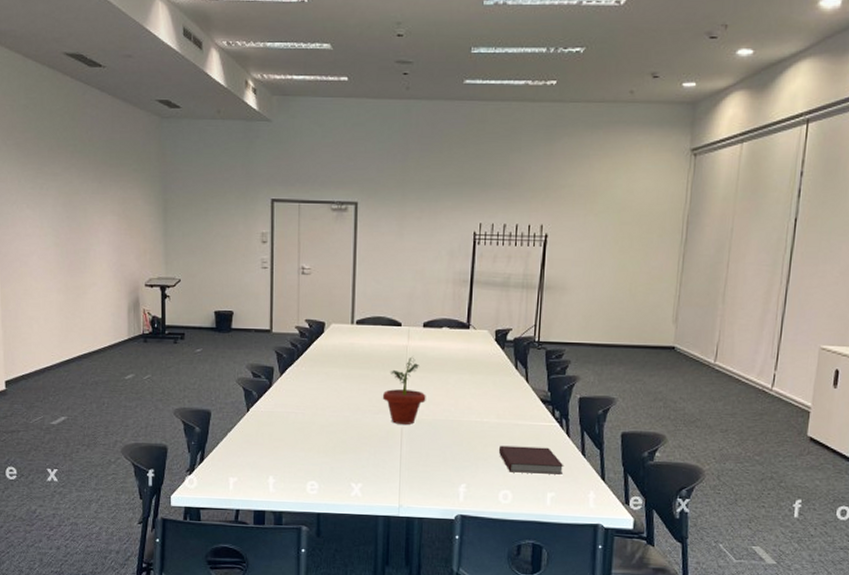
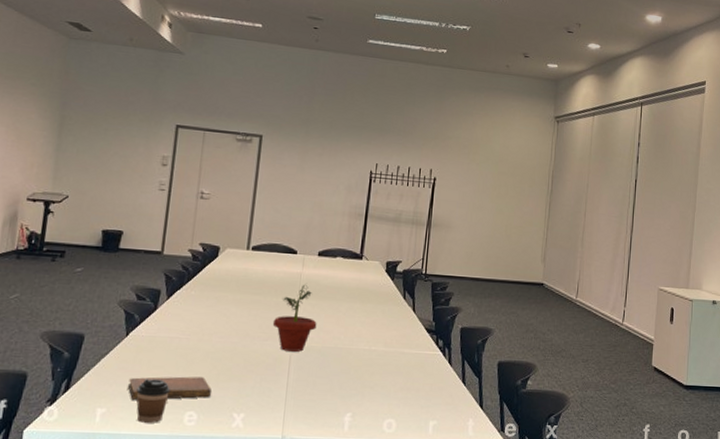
notebook: none [253,449,329,470] -> present [127,376,211,400]
coffee cup: none [262,451,291,491] -> present [136,379,170,423]
notebook: present [498,445,564,475] -> none [384,373,446,403]

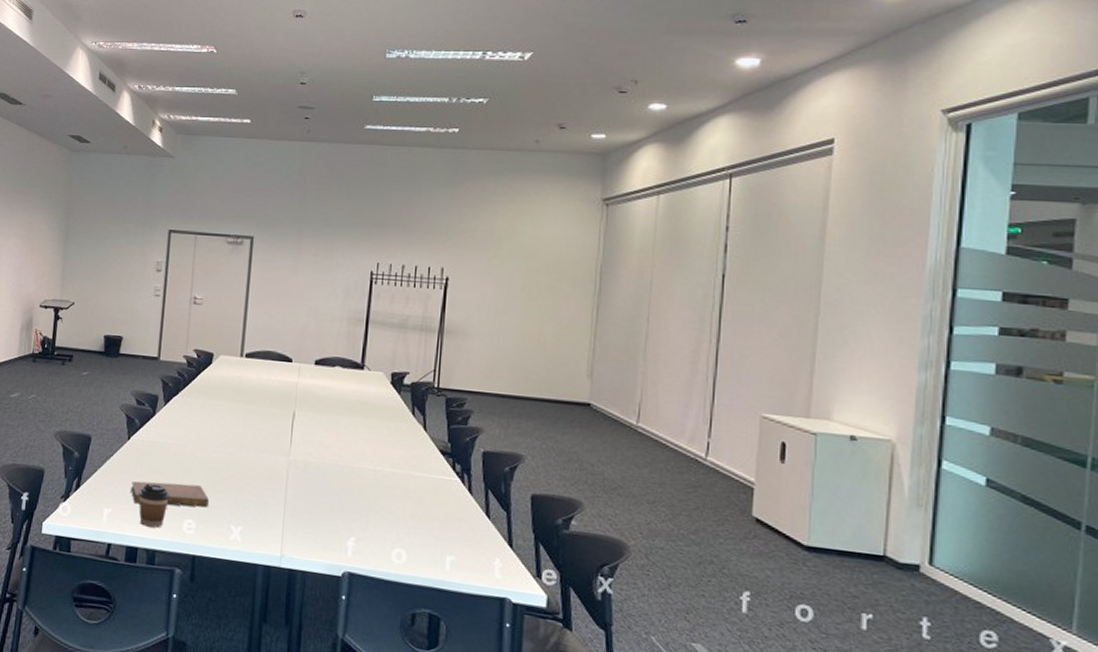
potted plant: present [272,284,317,352] -> none [268,394,315,467]

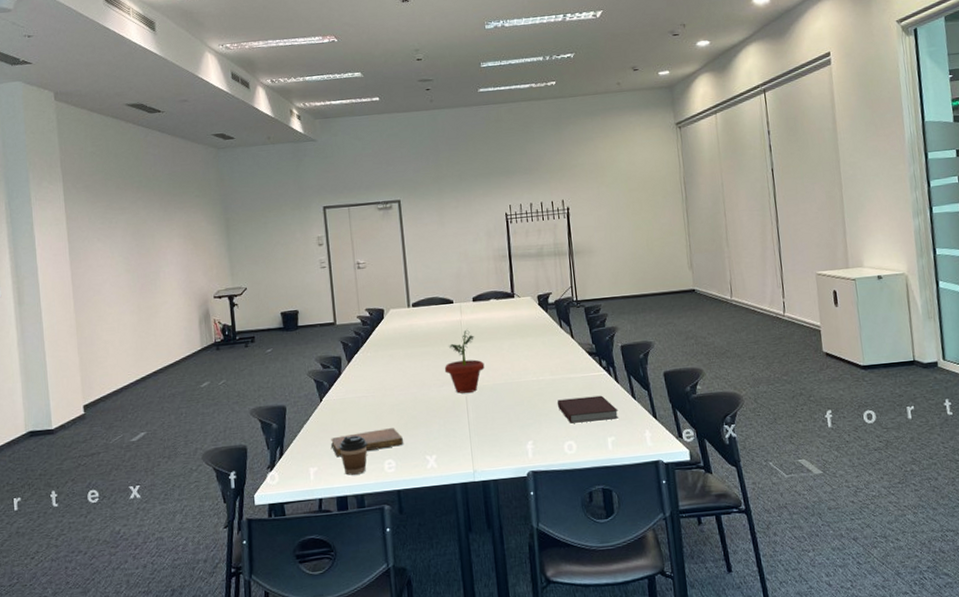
potted plant: none [268,394,315,467] -> present [444,329,485,394]
notebook: none [392,497,466,537] -> present [557,395,619,424]

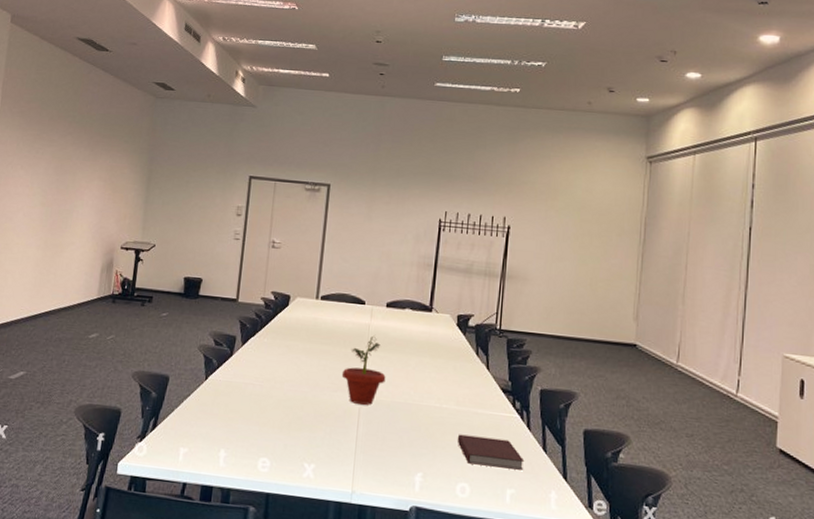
notebook: present [330,428,403,456] -> none [206,420,283,446]
coffee cup: present [339,435,368,475] -> none [214,422,245,467]

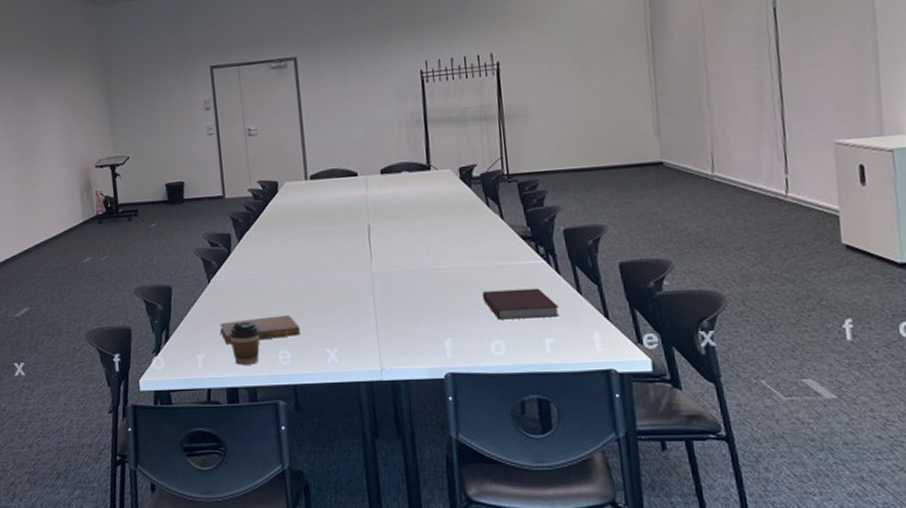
notebook: none [206,420,283,446] -> present [219,315,300,344]
coffee cup: none [214,422,245,467] -> present [229,322,260,365]
potted plant: present [341,335,386,405] -> none [347,206,395,280]

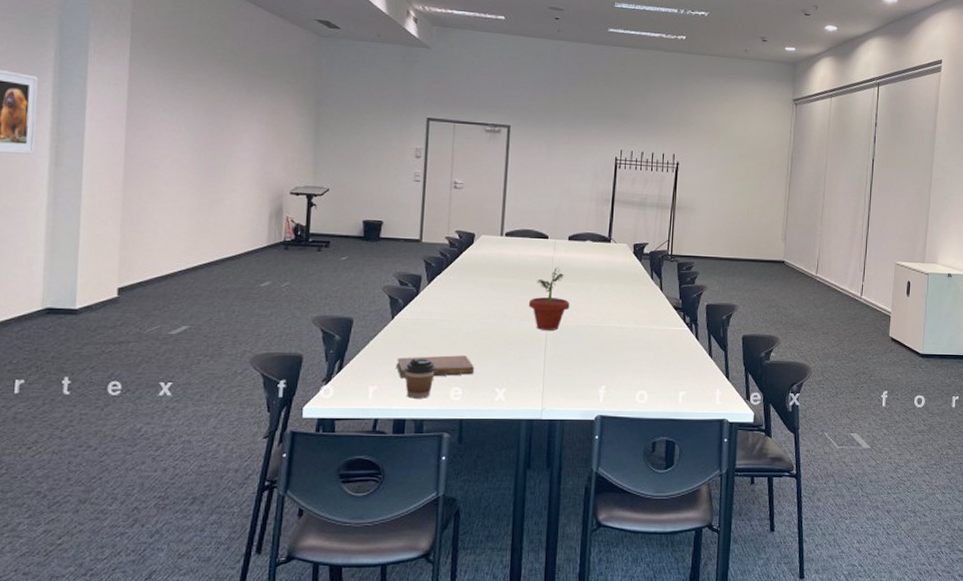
potted plant: none [347,206,395,280] -> present [528,267,570,330]
notebook: present [481,288,560,320] -> none [635,349,694,375]

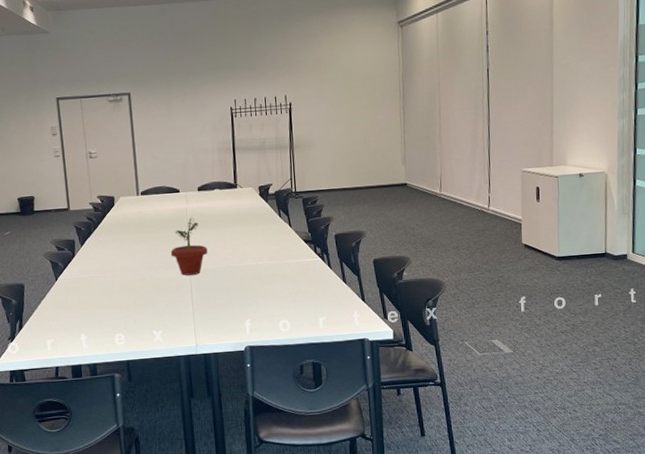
notebook: present [395,355,474,378] -> none [65,305,132,330]
coffee cup: present [405,358,436,399] -> none [73,311,100,347]

